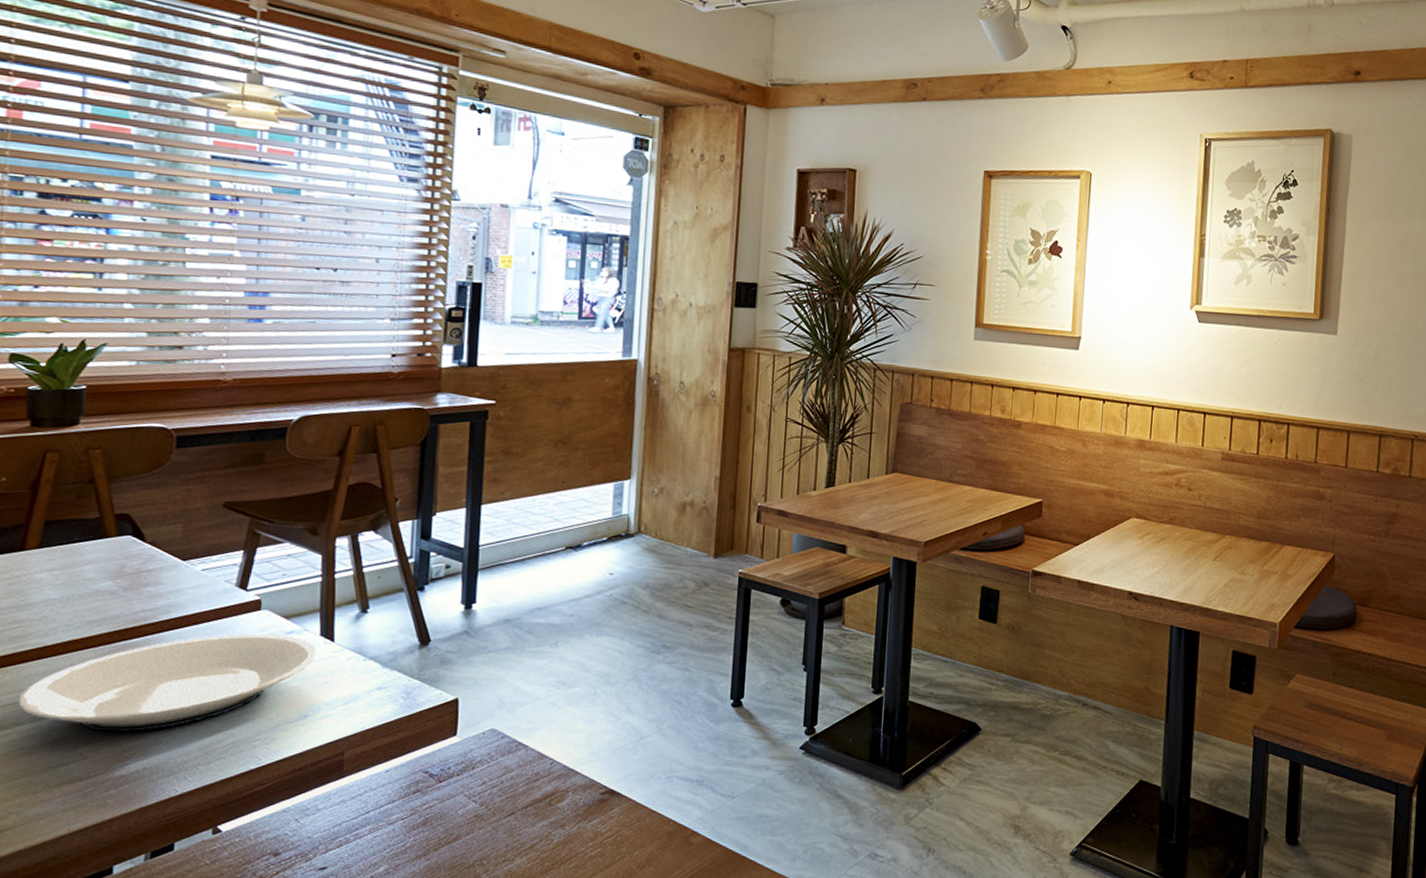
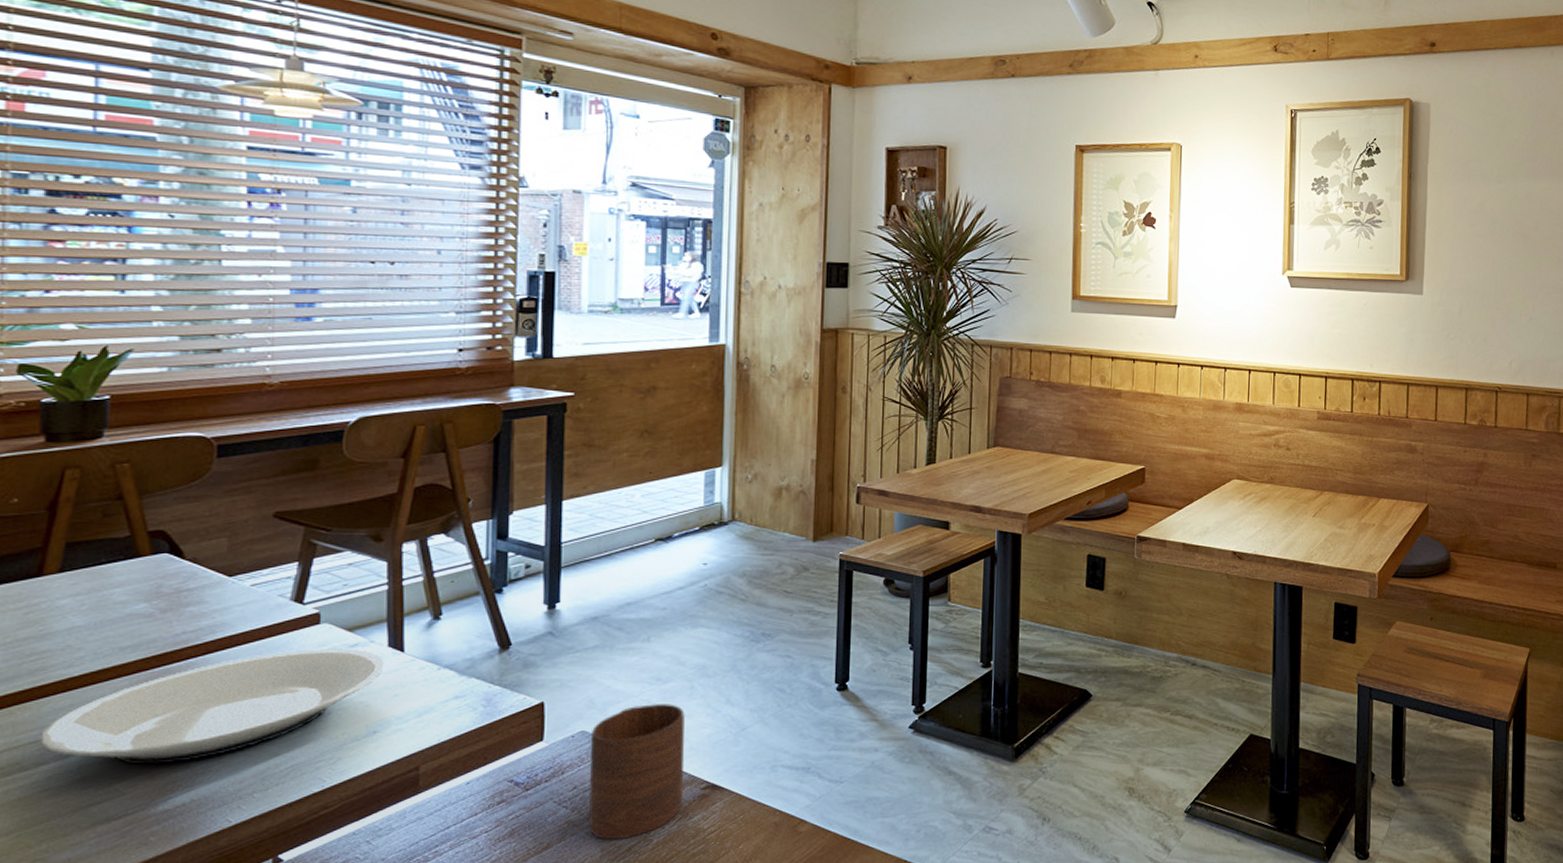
cup: none [495,707,588,837] -> present [589,704,685,840]

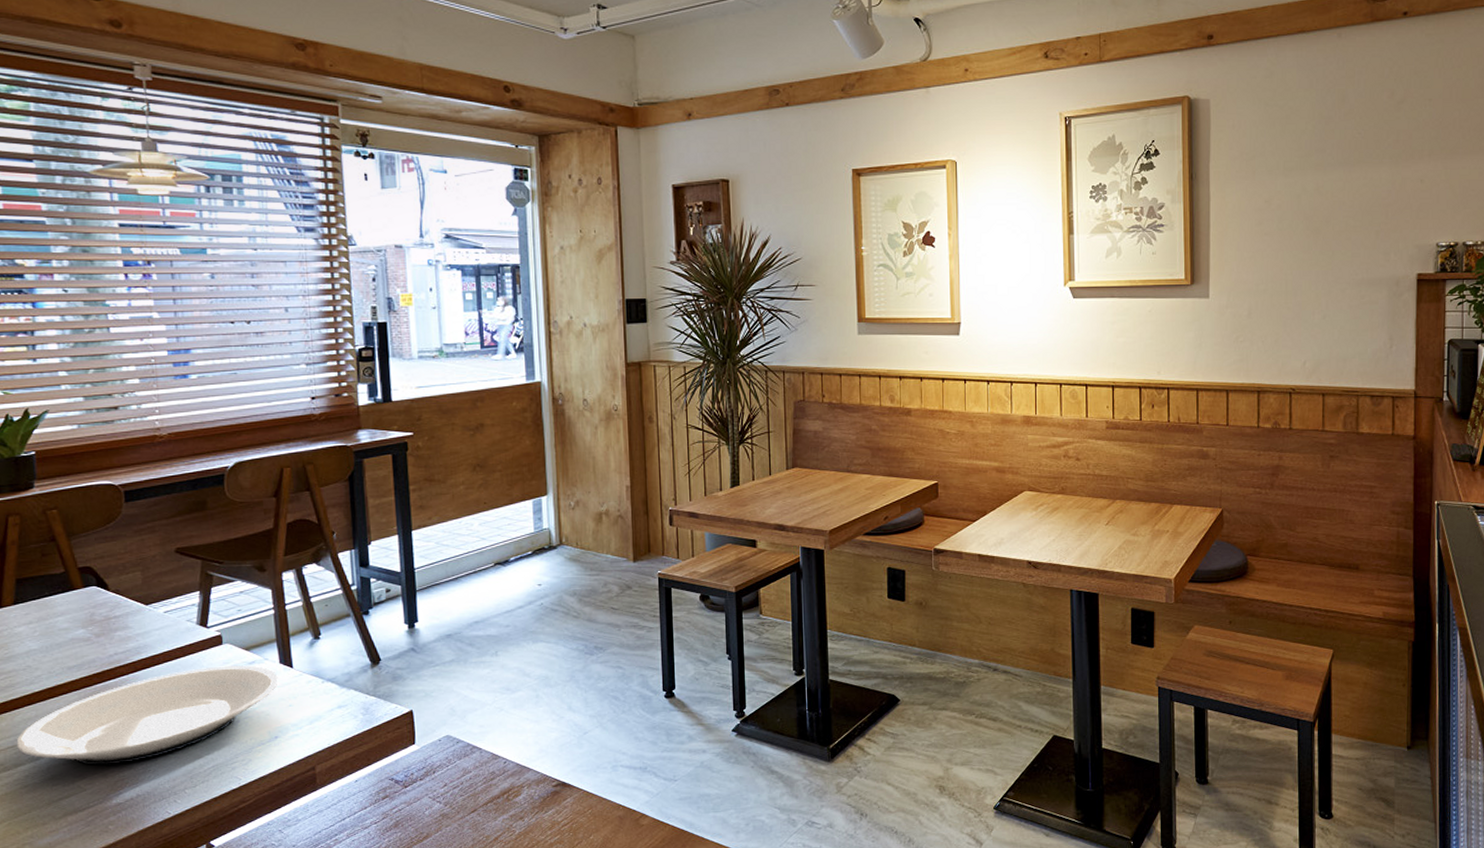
cup: present [589,704,685,840] -> none [454,711,539,831]

